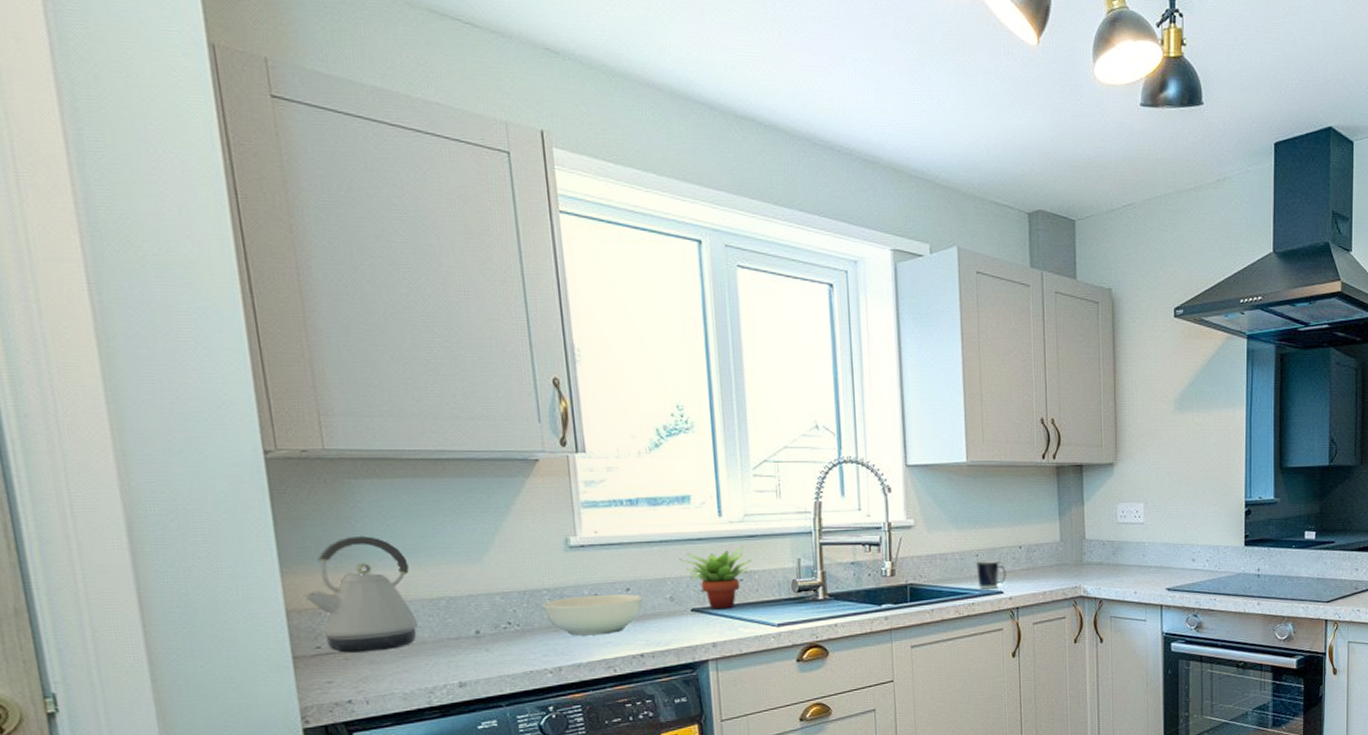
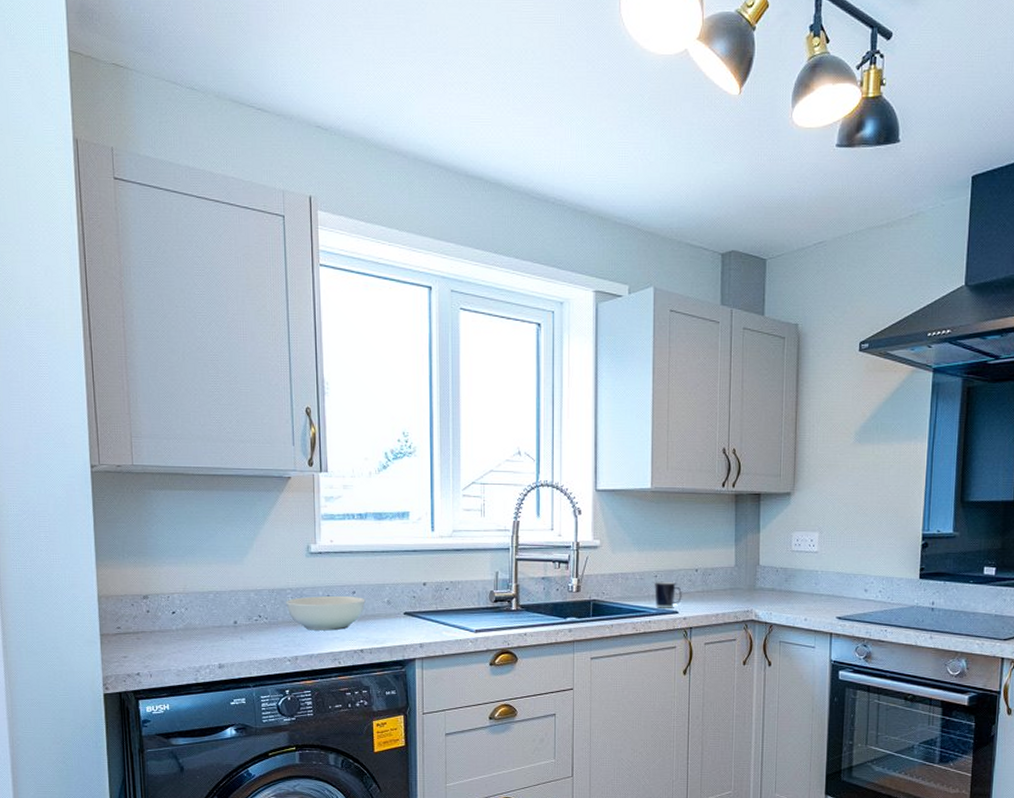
kettle: present [304,536,419,653] -> none [112,538,192,634]
succulent plant: present [679,546,752,610] -> none [397,559,457,614]

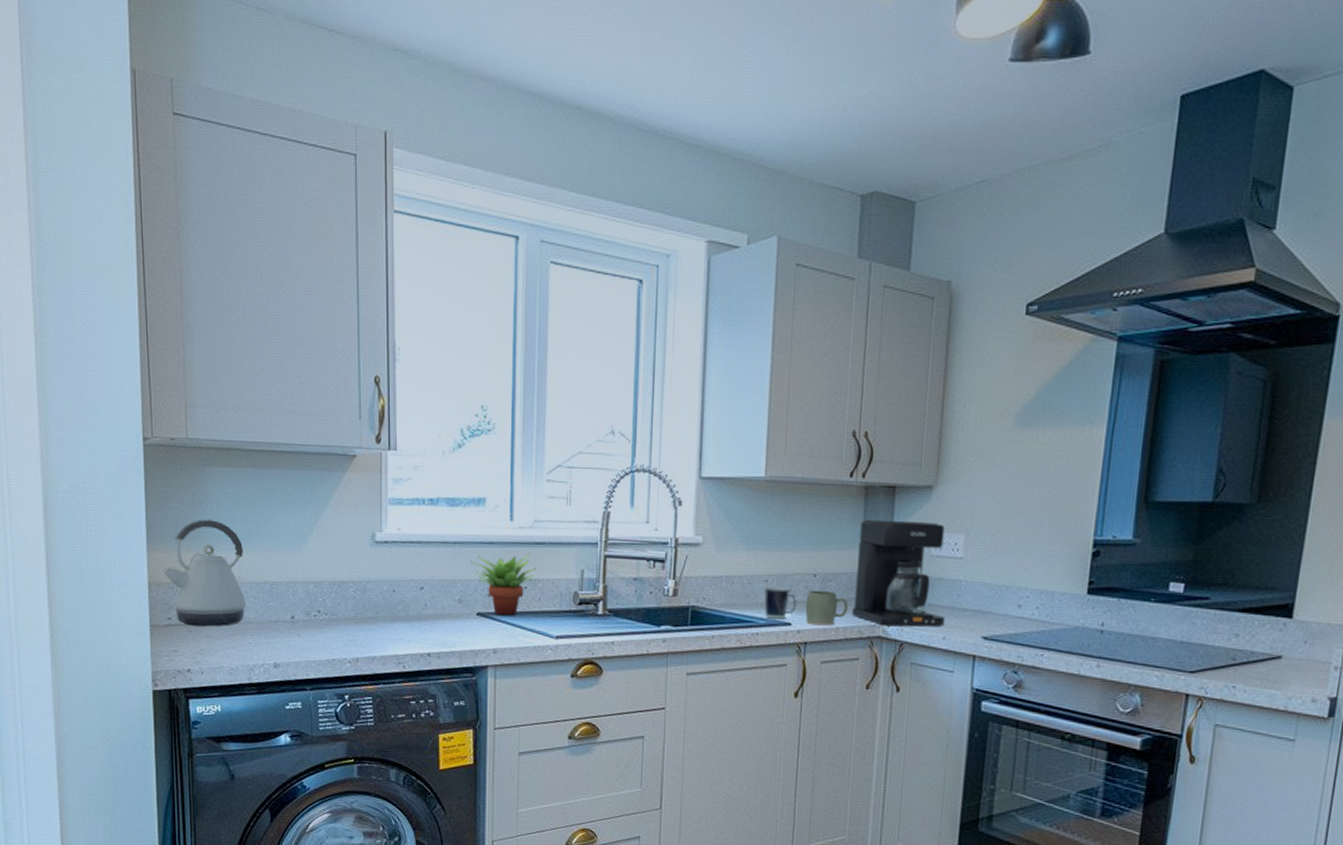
kettle: none [112,538,192,634] -> present [163,520,247,627]
bowl: present [286,595,366,631] -> none [347,591,435,631]
succulent plant: none [397,559,457,614] -> present [470,553,537,616]
mug: none [689,583,726,613] -> present [805,590,849,626]
coffee maker: none [728,522,806,611] -> present [851,520,945,627]

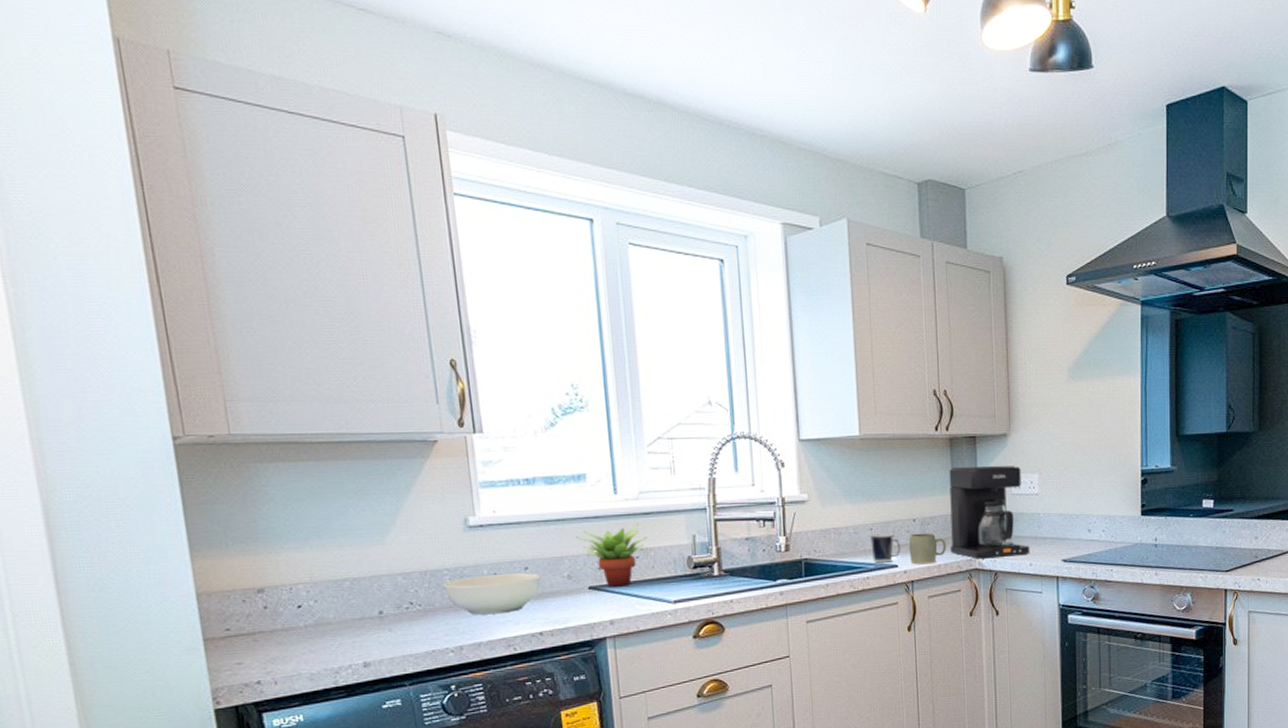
kettle: present [163,520,247,627] -> none [214,519,324,635]
bowl: none [347,591,435,631] -> present [443,573,542,615]

